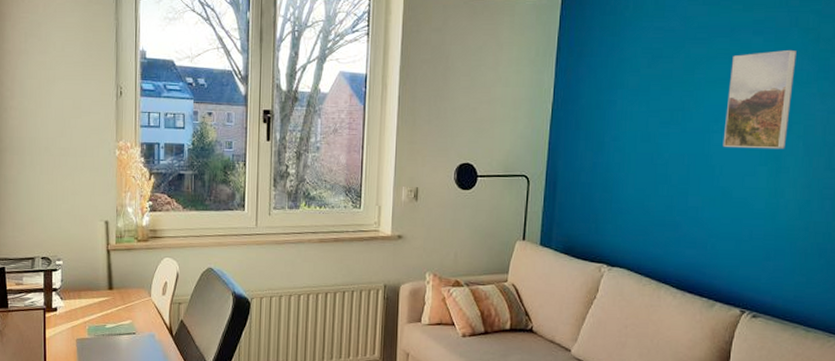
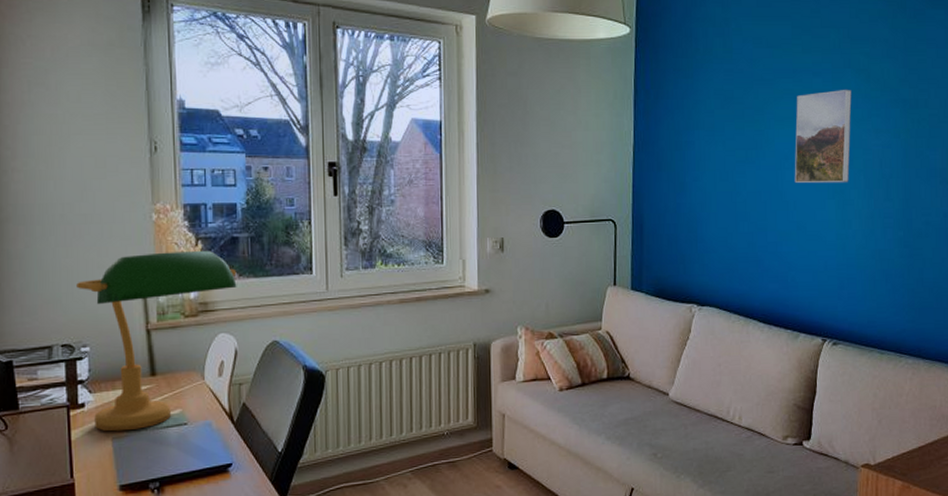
desk lamp: none [55,184,181,335] -> present [77,251,237,432]

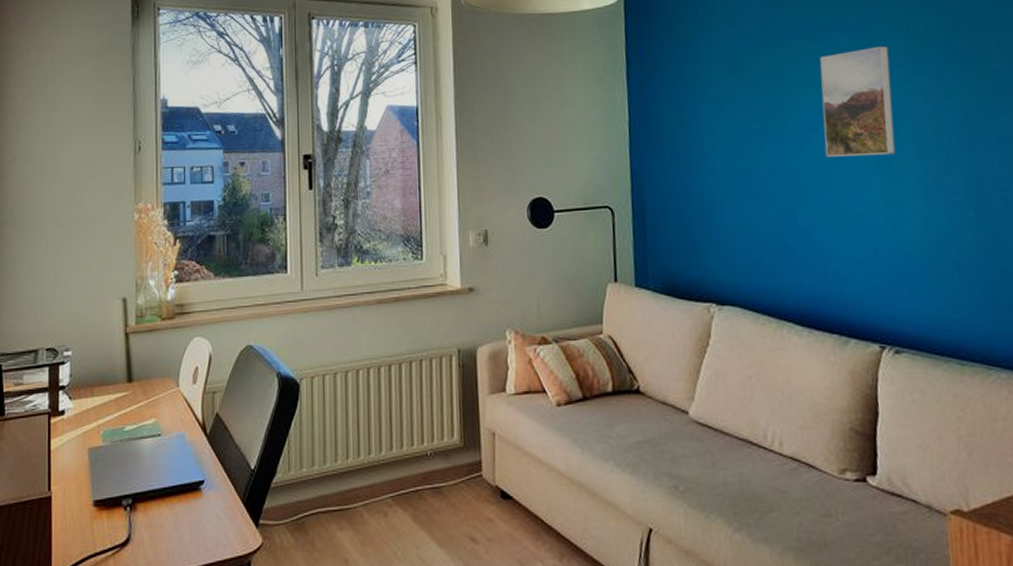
desk lamp: present [77,251,237,432] -> none [63,250,213,442]

